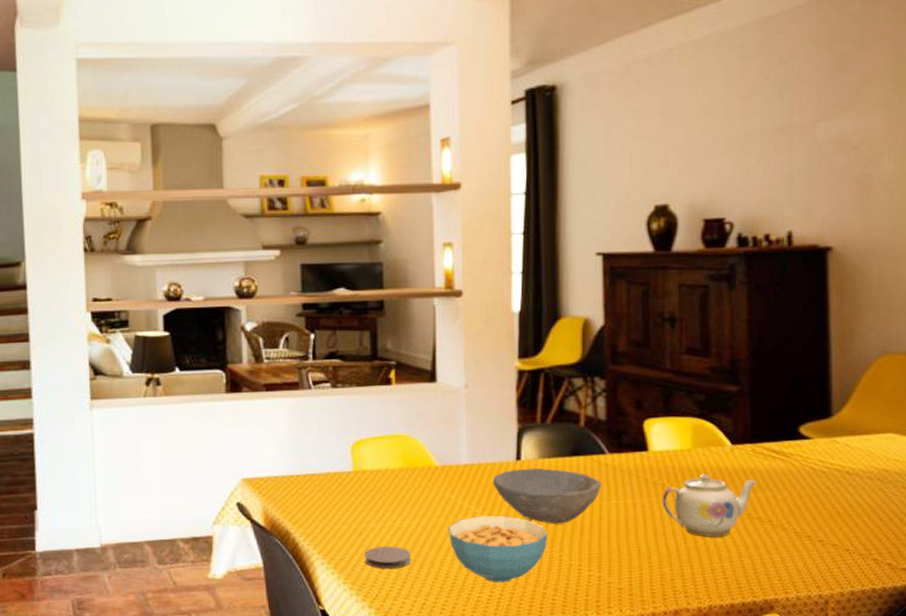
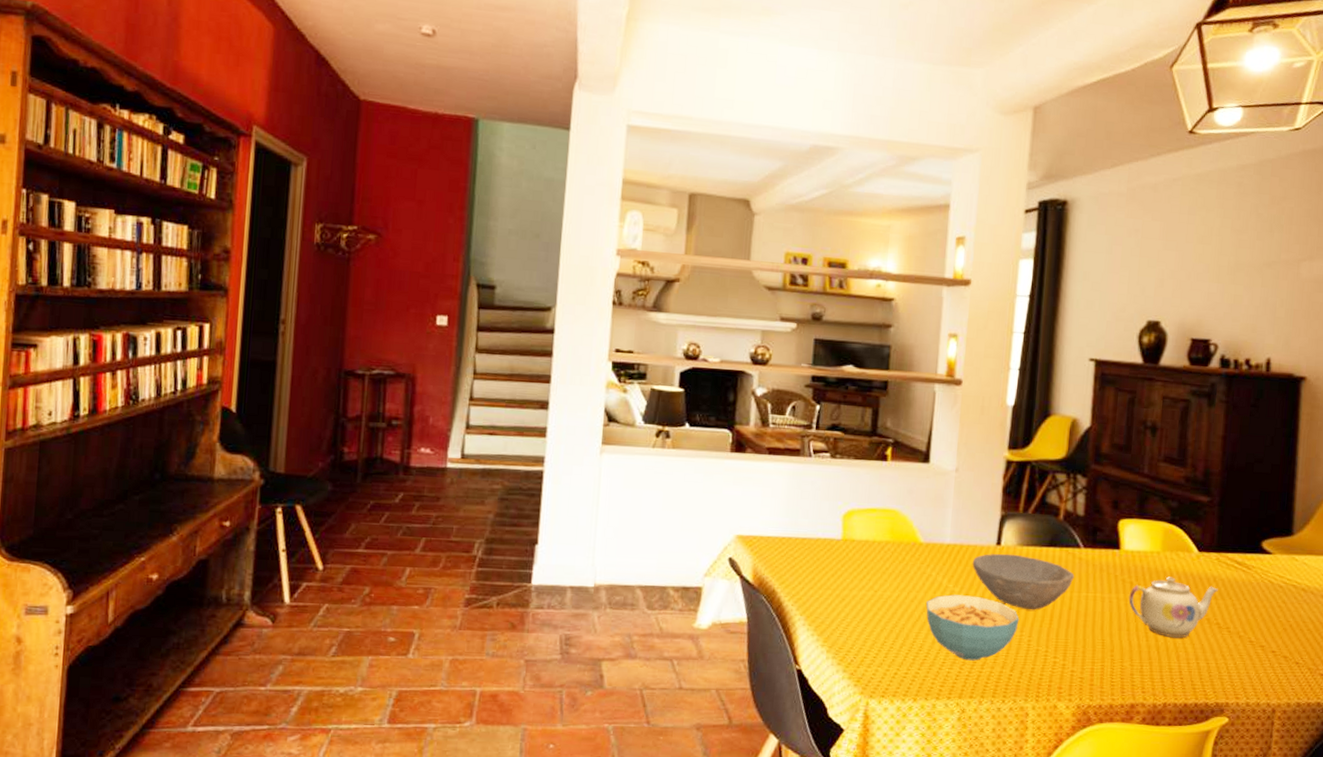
coaster: present [364,546,411,570] -> none [844,614,888,637]

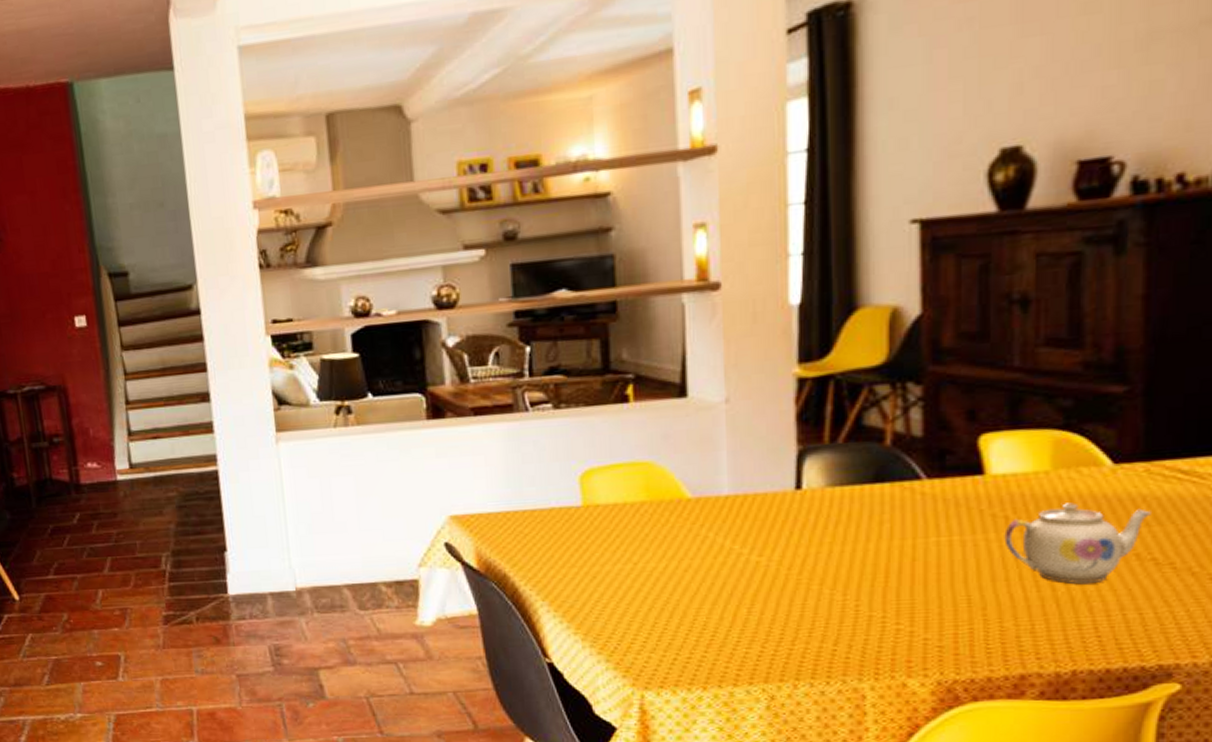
cereal bowl: present [926,594,1019,661] -> none [706,556,840,637]
bowl: present [972,554,1074,610] -> none [763,498,916,567]

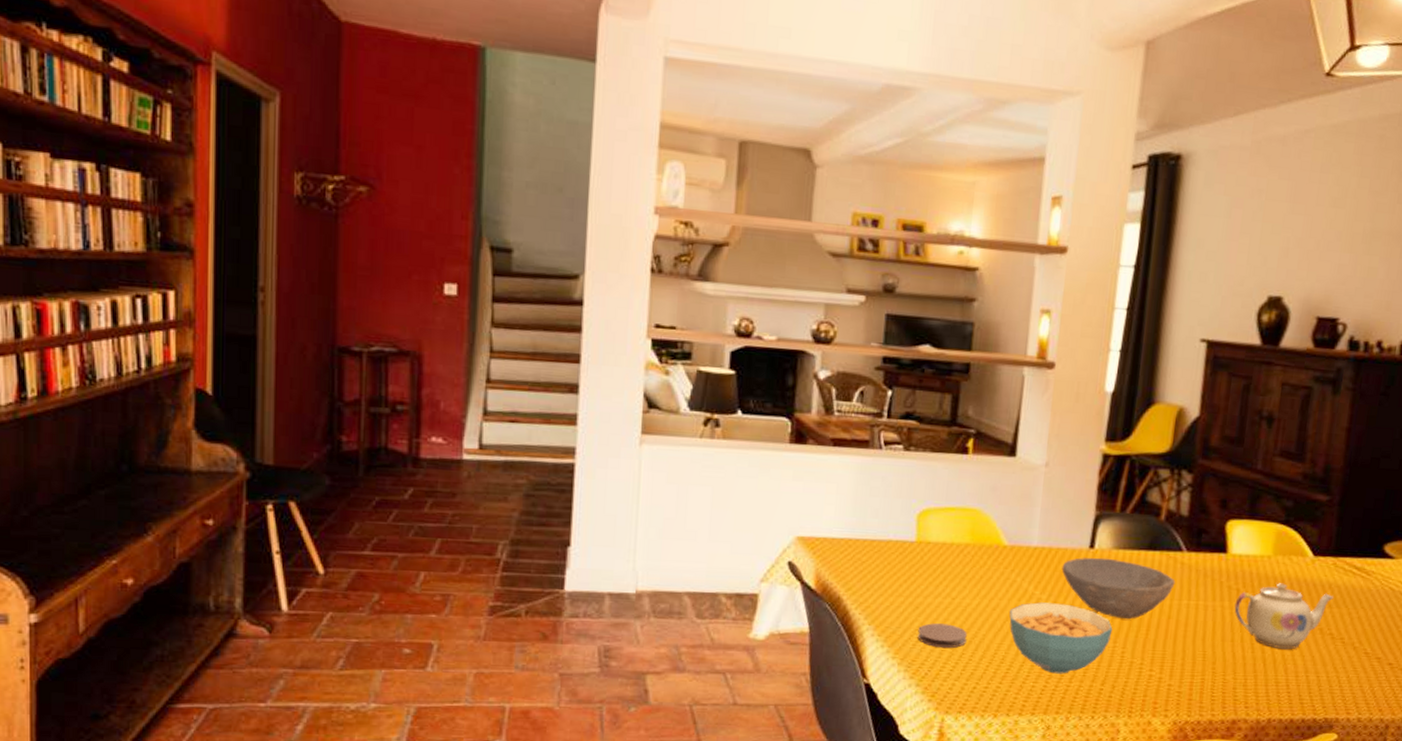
coaster: none [599,592,658,619] -> present [917,623,967,649]
cereal bowl: none [706,556,840,637] -> present [1009,602,1113,674]
bowl: none [763,498,916,567] -> present [1061,557,1175,620]

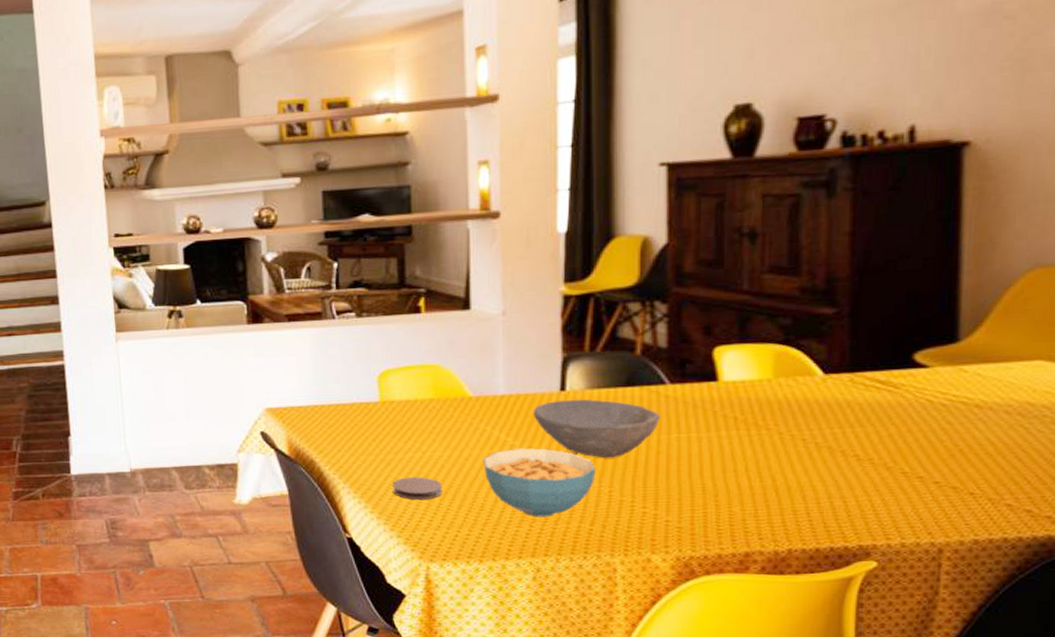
teapot: present [1234,583,1333,650] -> none [733,406,854,476]

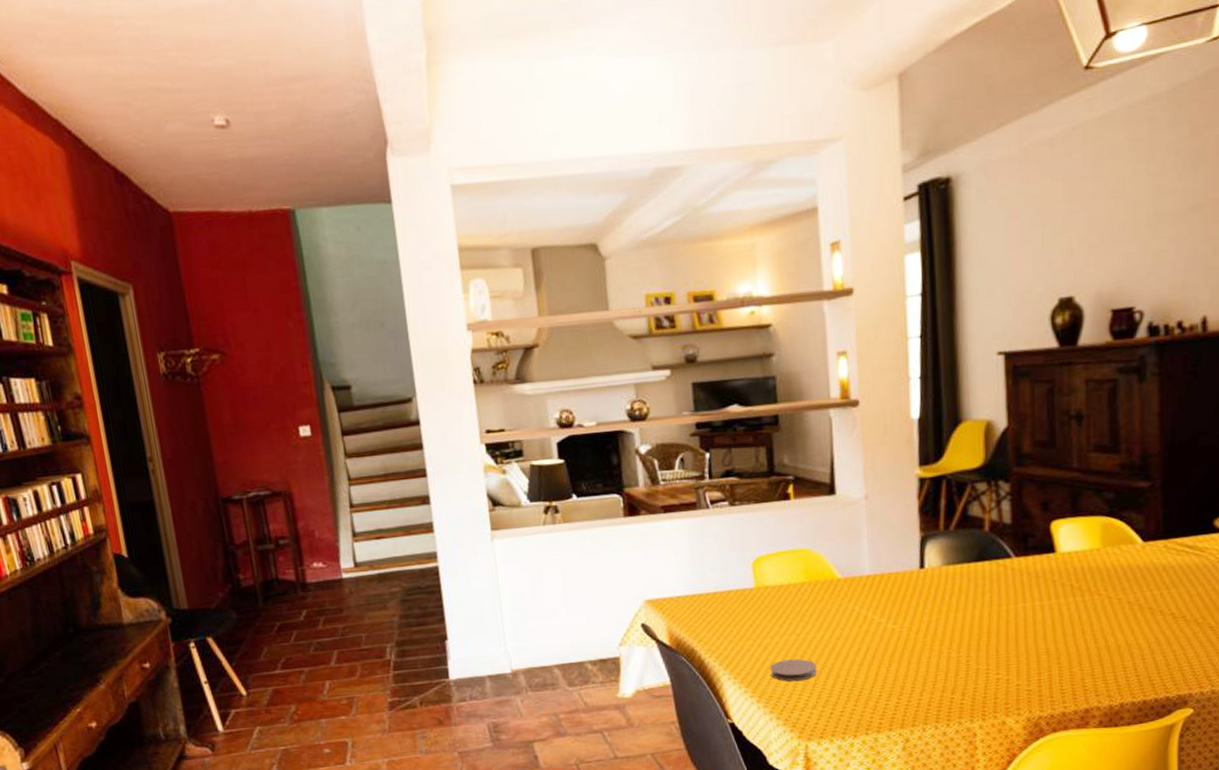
cereal bowl: present [483,448,596,517] -> none [853,624,954,690]
bowl: present [533,399,661,459] -> none [896,575,1008,630]

